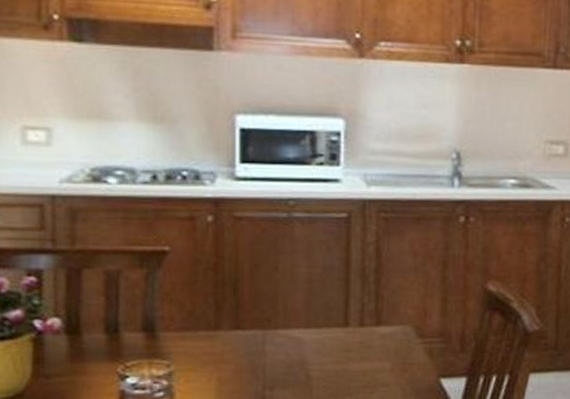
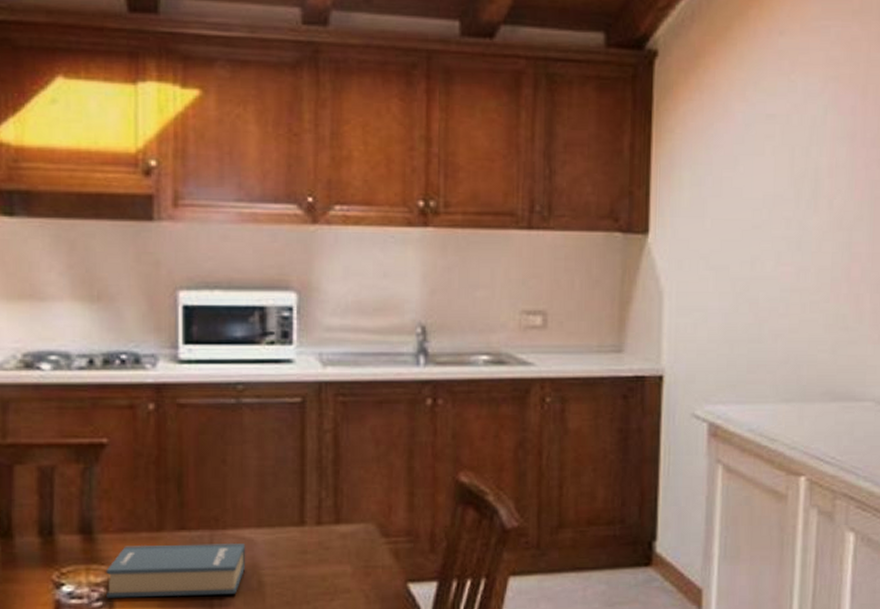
book: none [167,342,295,389] -> present [106,544,246,598]

